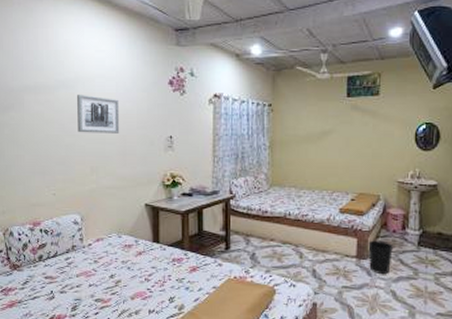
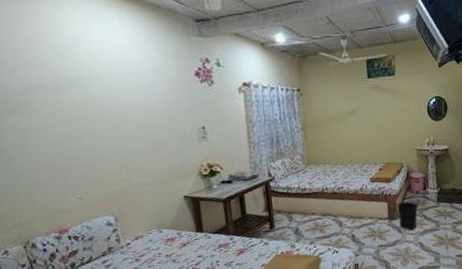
wall art: present [77,94,120,134] -> none [94,91,148,132]

